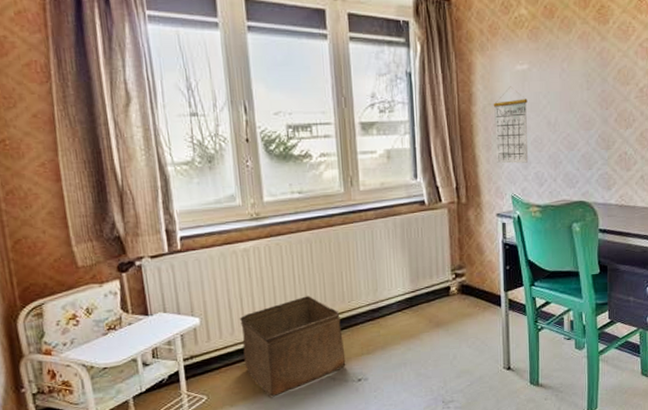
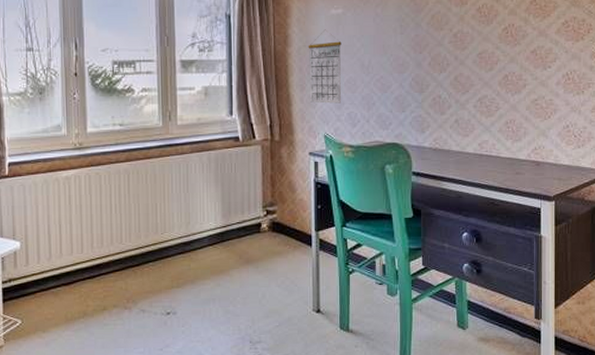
storage bin: present [239,296,346,397] -> none [57,226,156,325]

